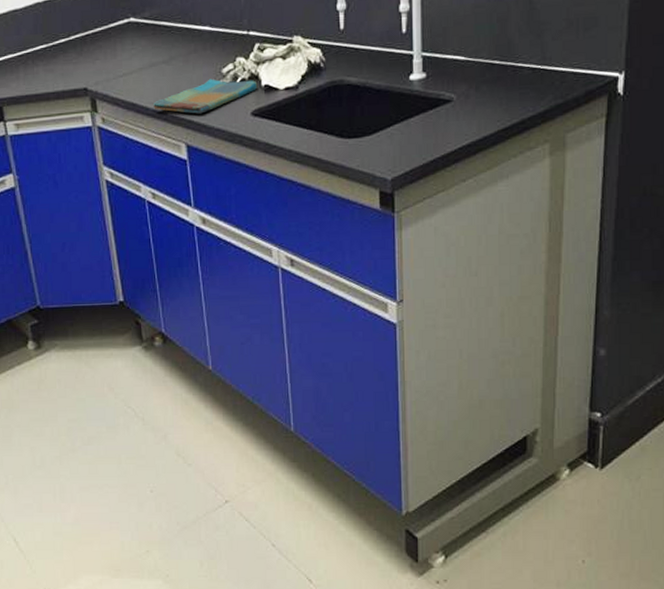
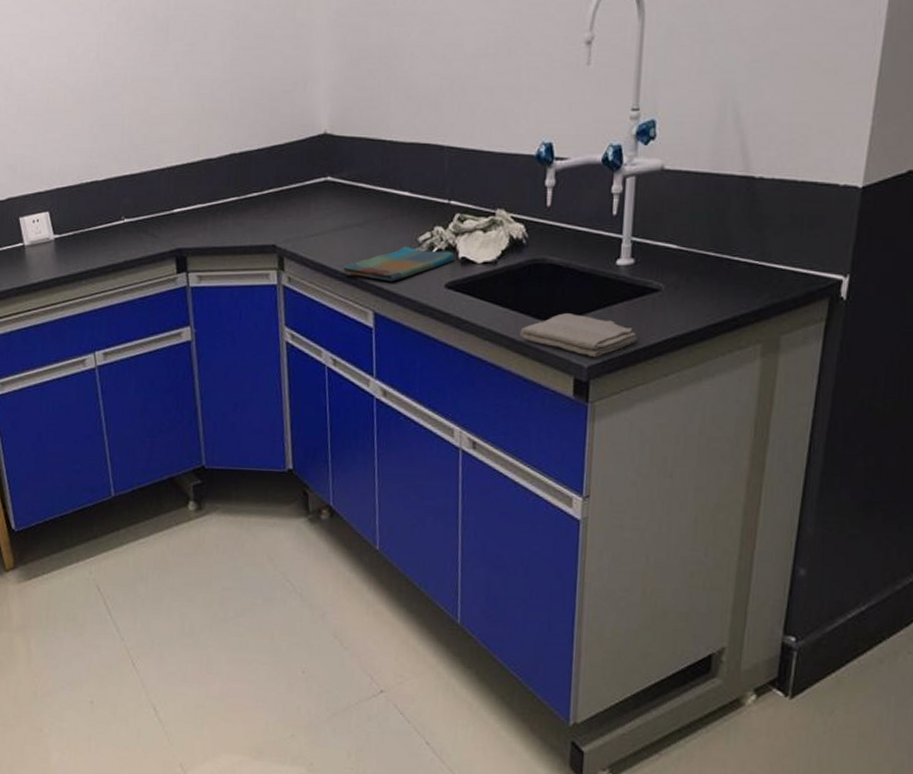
washcloth: none [325,130,434,170] -> present [519,313,637,358]

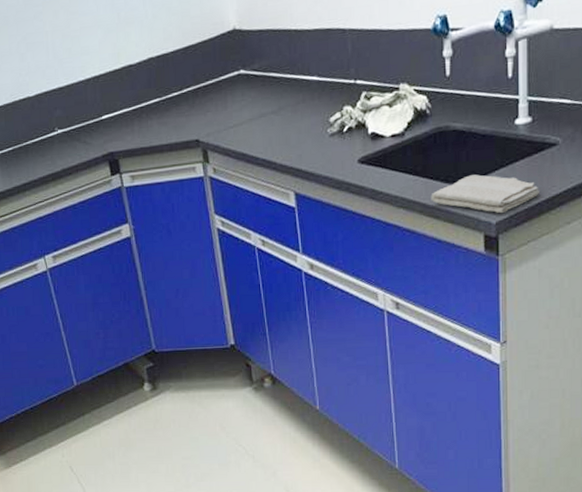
dish towel: present [343,246,455,282] -> none [263,127,365,163]

